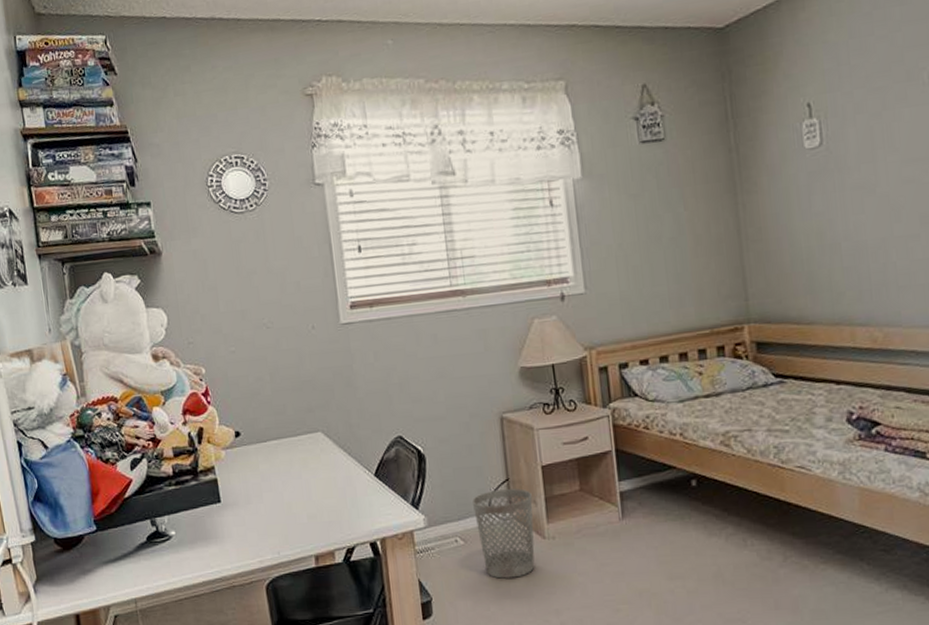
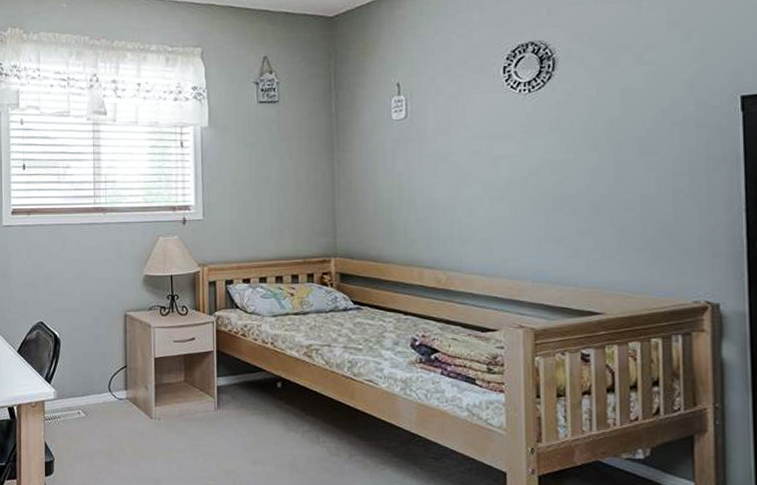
wastebasket: present [473,488,535,579] -> none [96,374,145,449]

